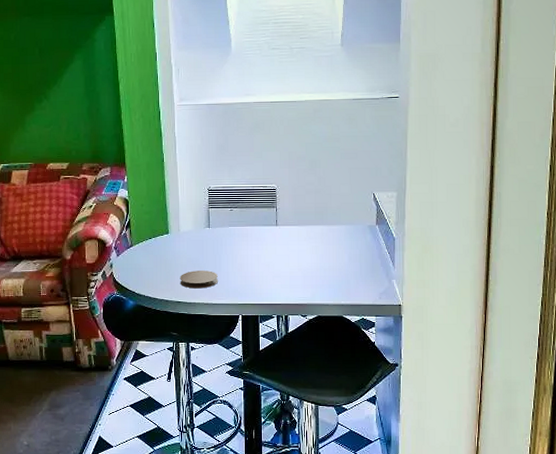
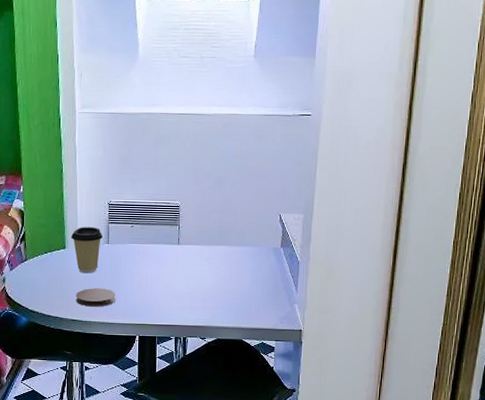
coffee cup: none [173,212,204,257] -> present [70,227,104,274]

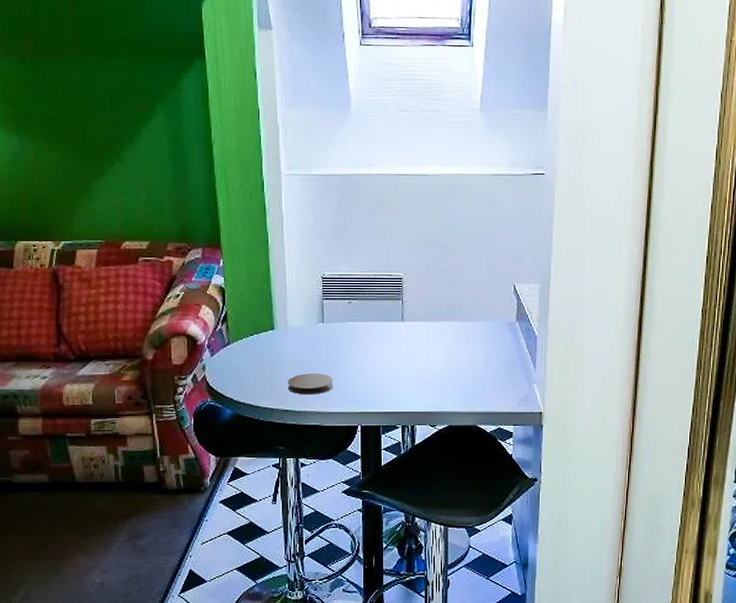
coffee cup: present [70,227,104,274] -> none [279,304,317,357]

